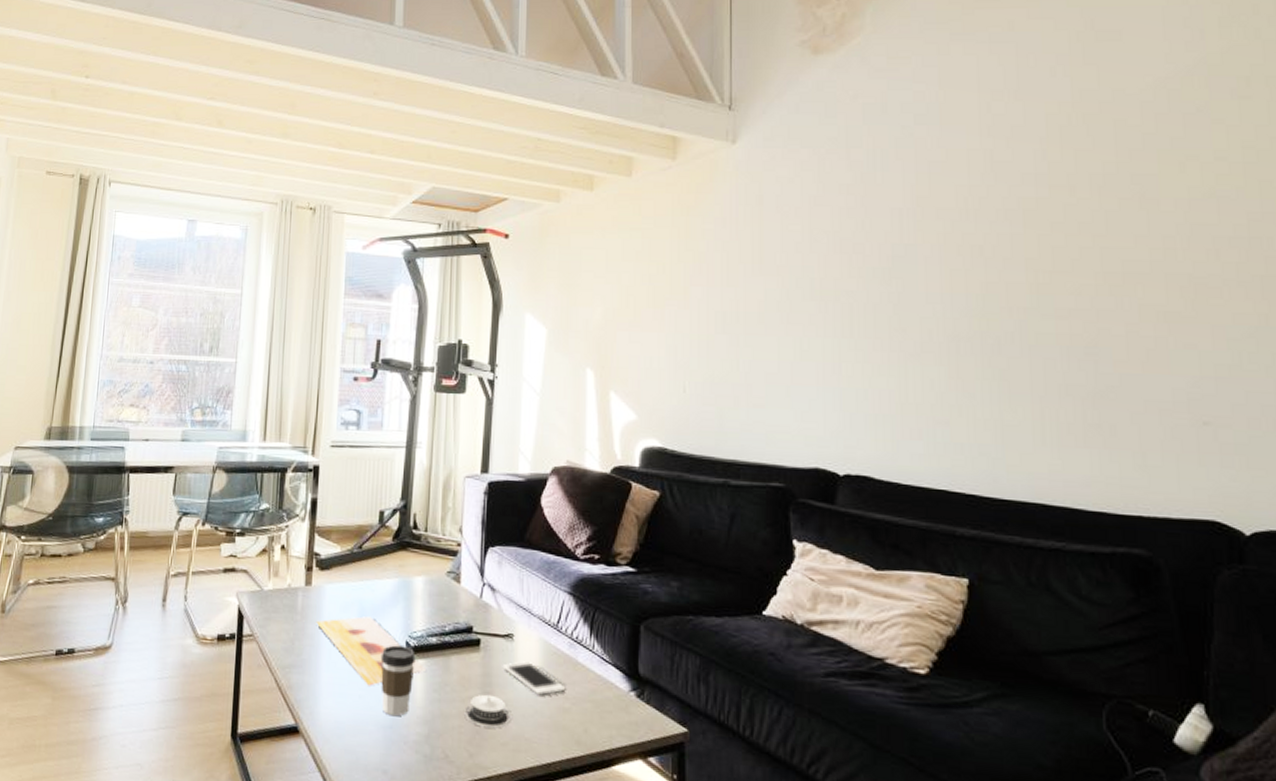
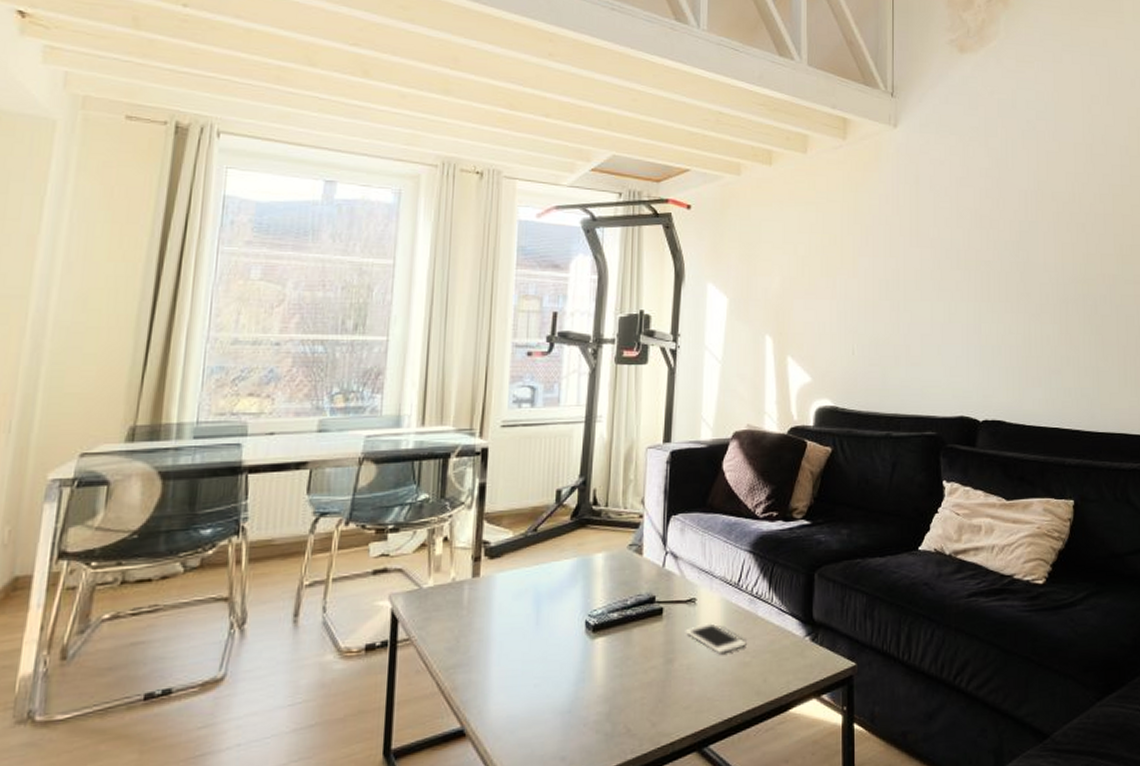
painting: present [316,615,426,686] -> none [485,600,606,673]
coffee cup: present [380,645,416,717] -> none [558,626,596,700]
architectural model: present [464,694,512,729] -> none [647,661,694,695]

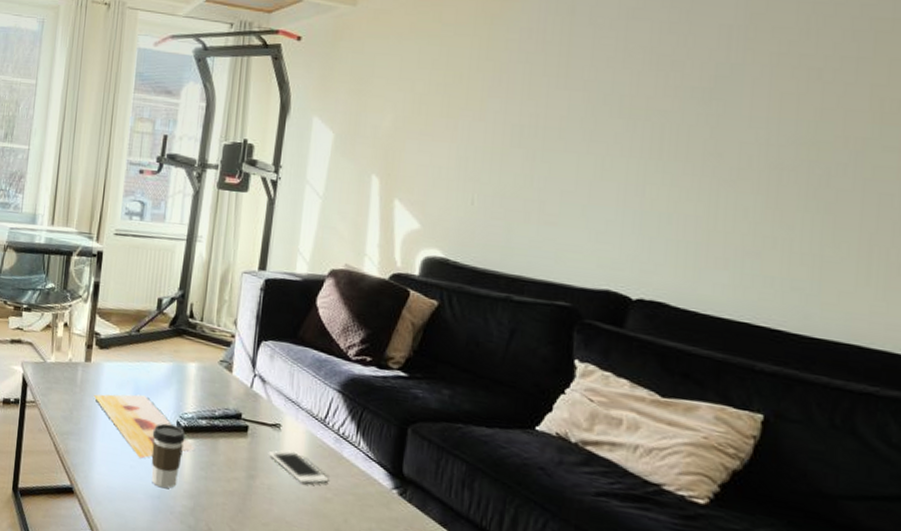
painting: none [485,600,606,673] -> present [93,394,194,459]
coffee cup: none [558,626,596,700] -> present [151,423,185,489]

